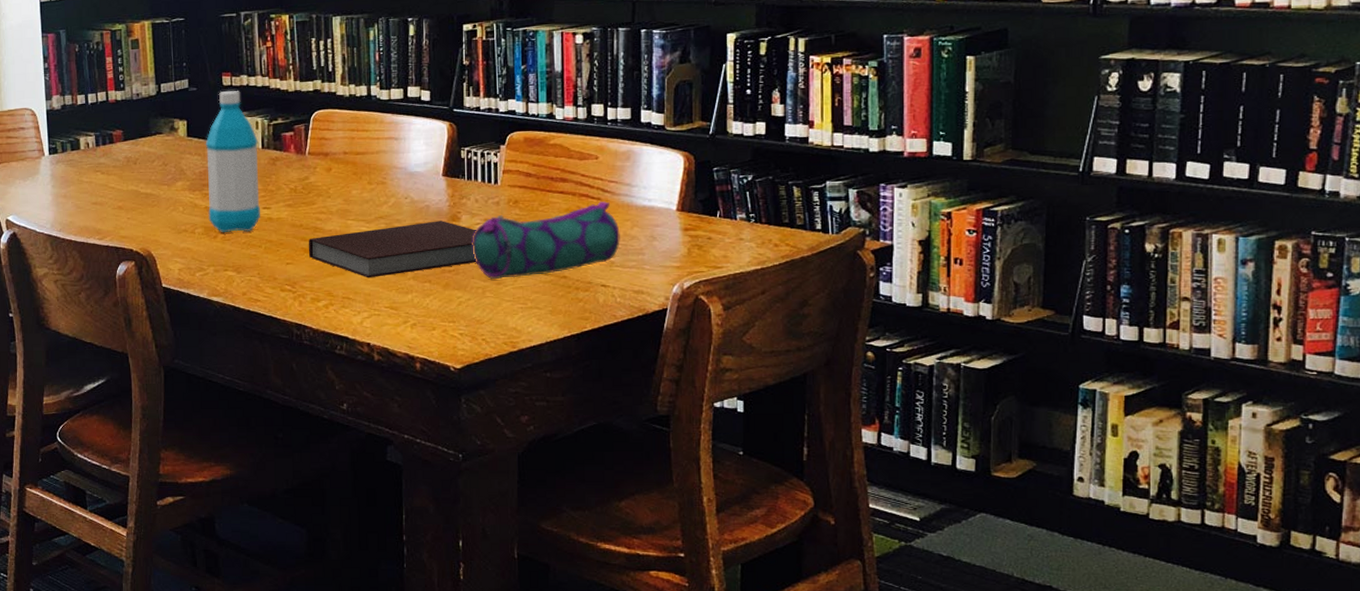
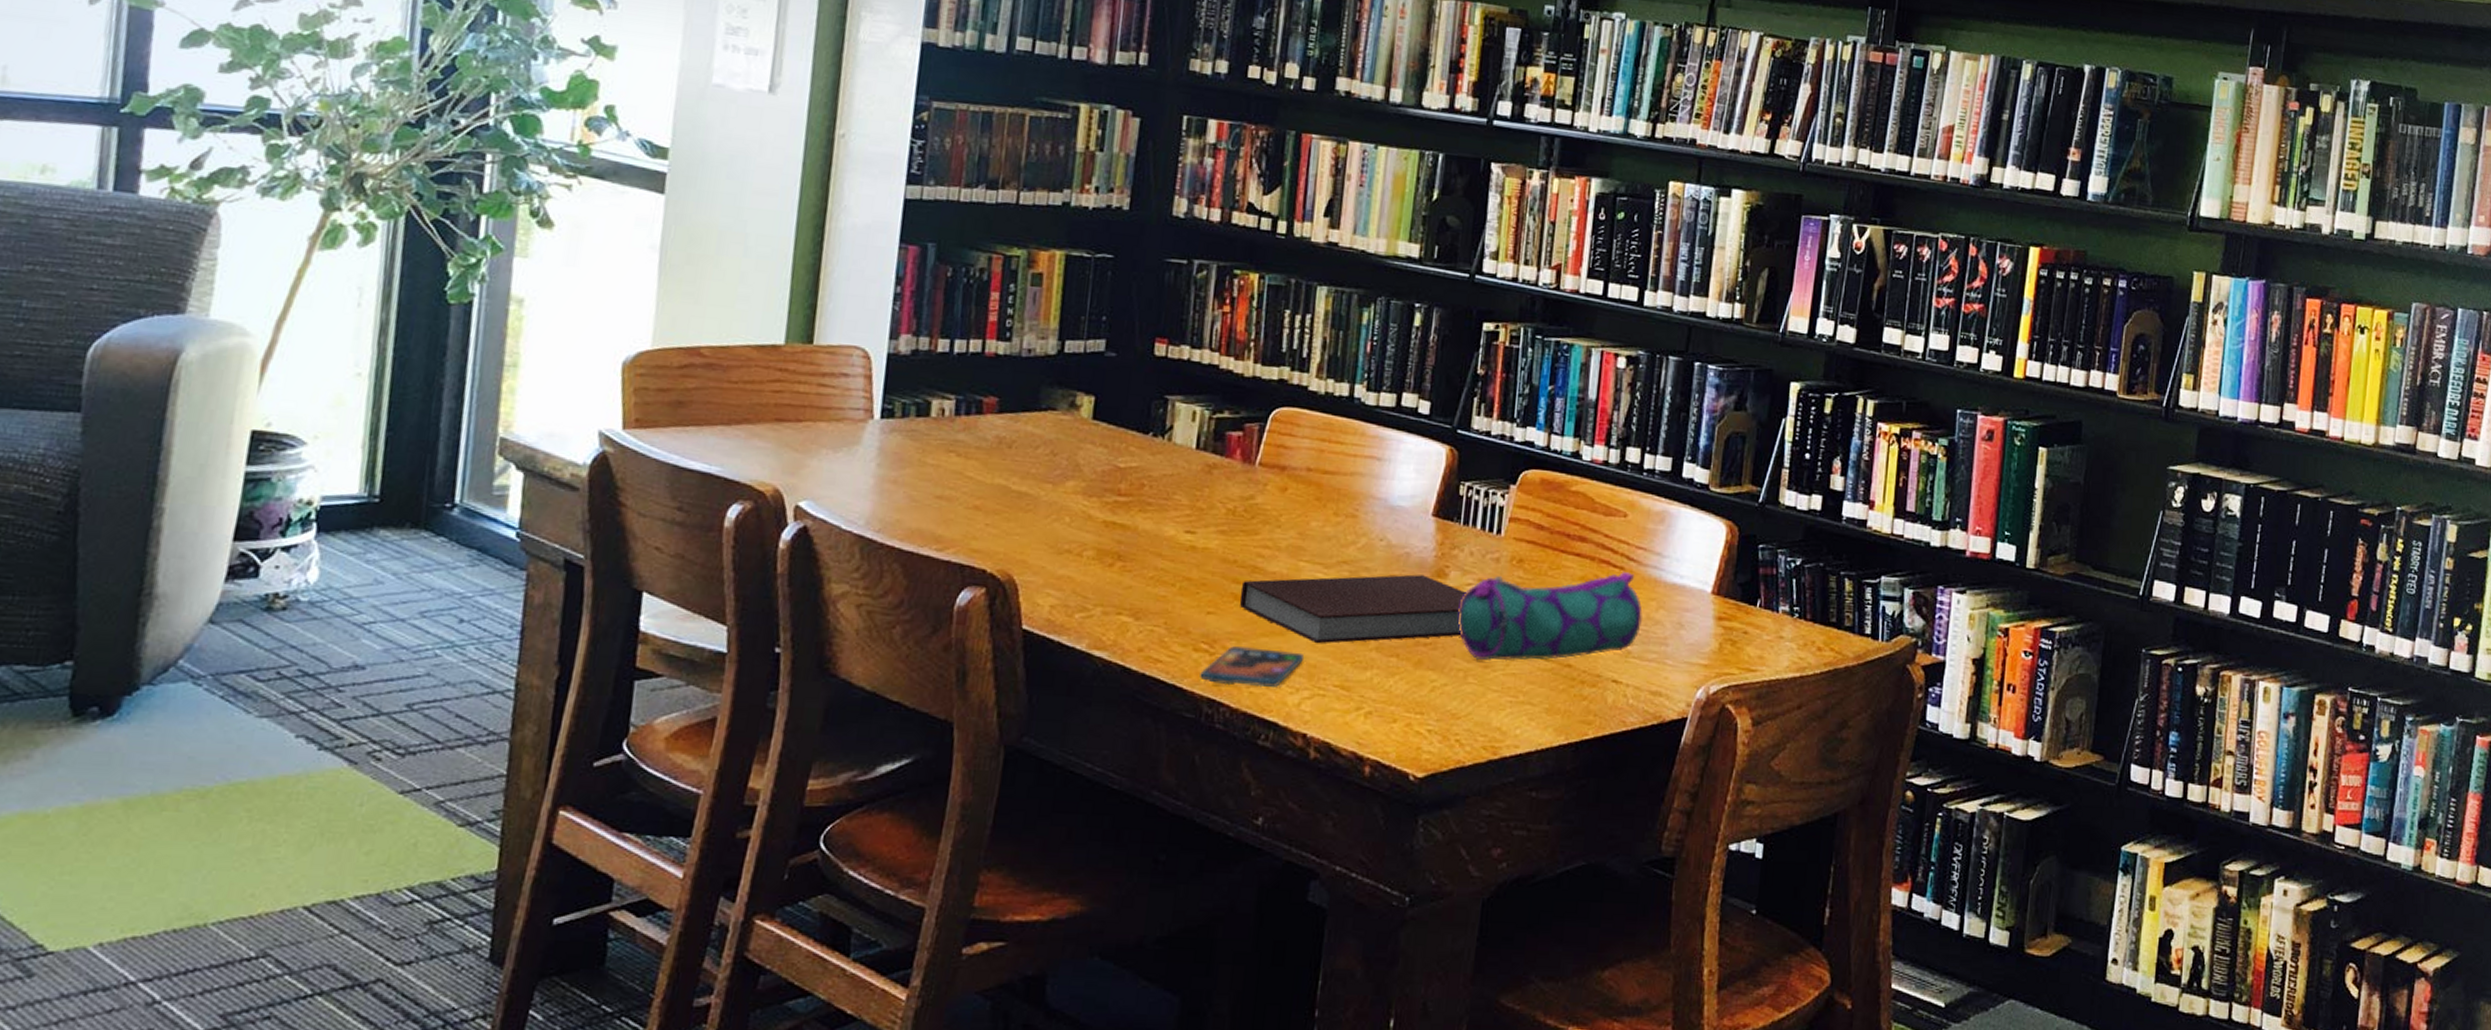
water bottle: present [205,90,260,233] -> none [1105,363,1192,563]
smartphone: none [288,285,361,314] -> present [1200,646,1305,688]

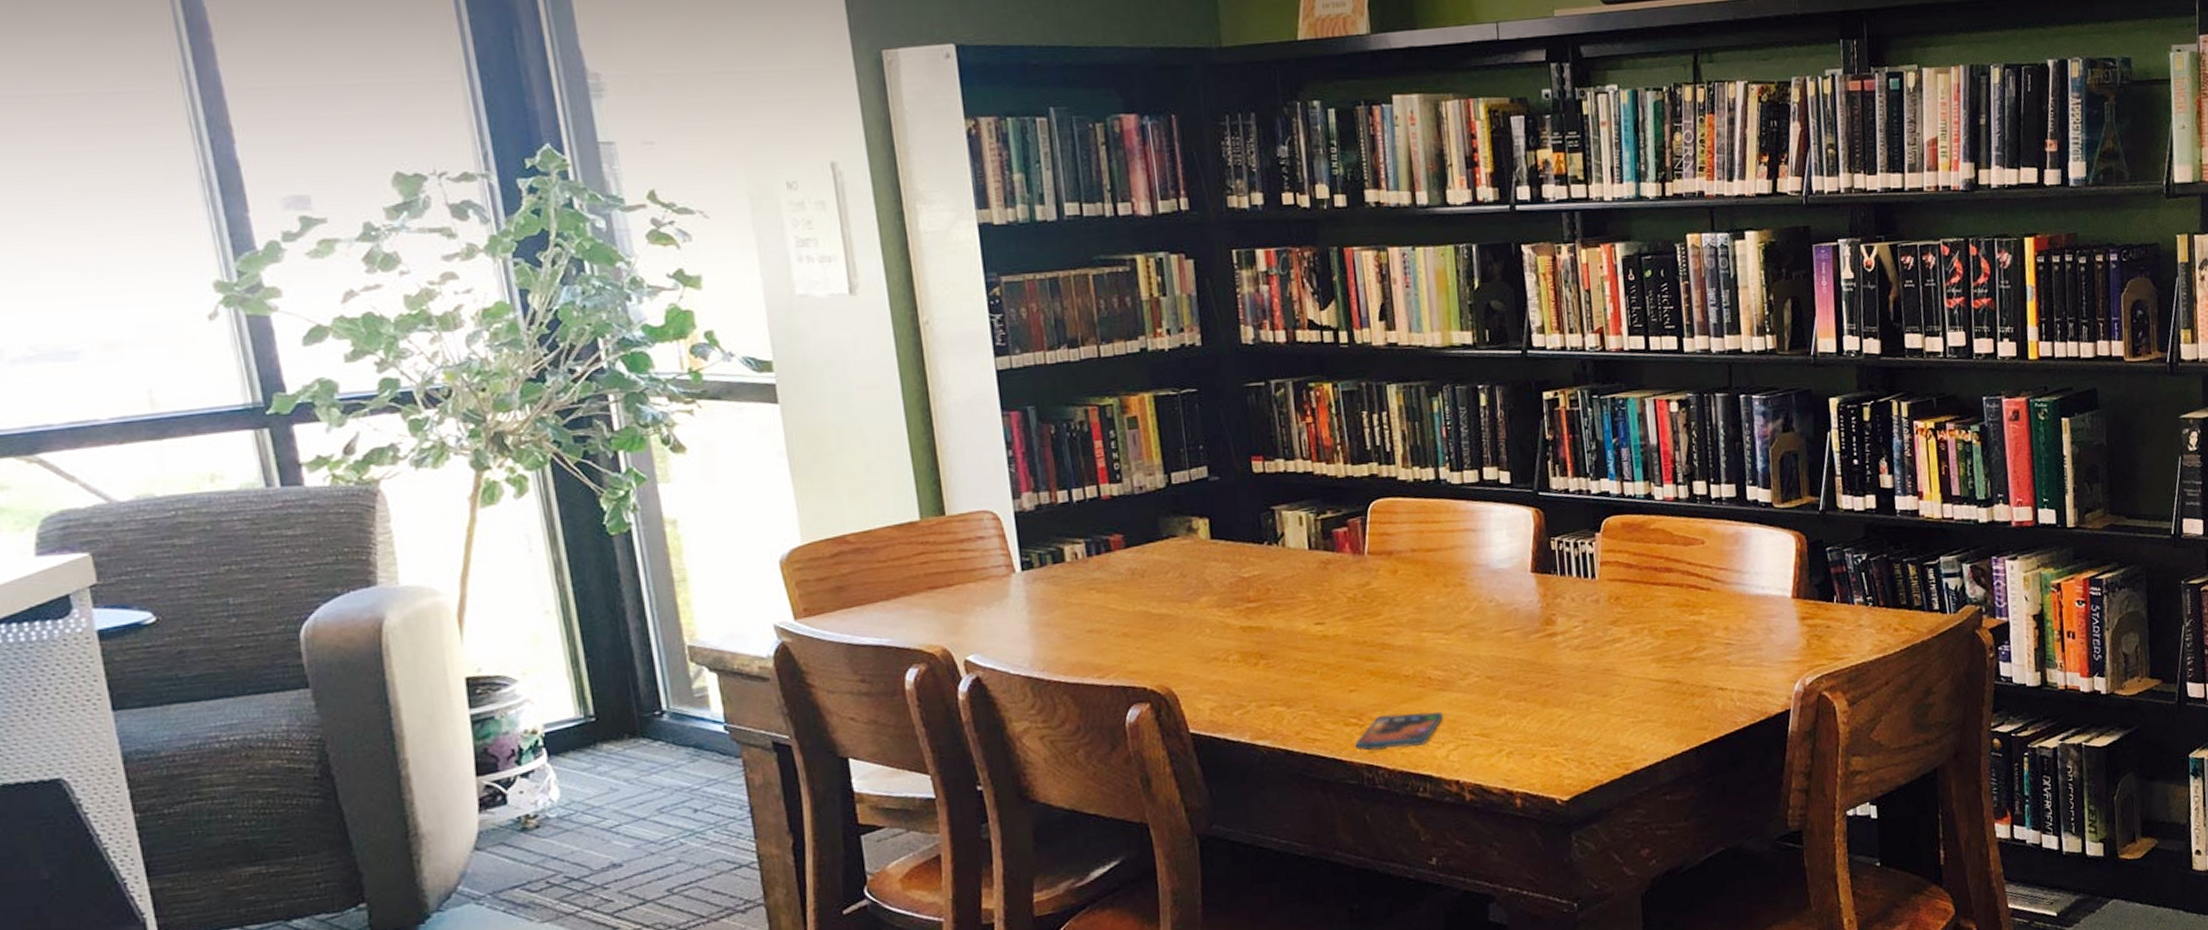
notebook: present [1239,574,1466,644] -> none [1375,625,1578,702]
pencil case: present [1457,572,1643,661] -> none [1570,592,1735,691]

